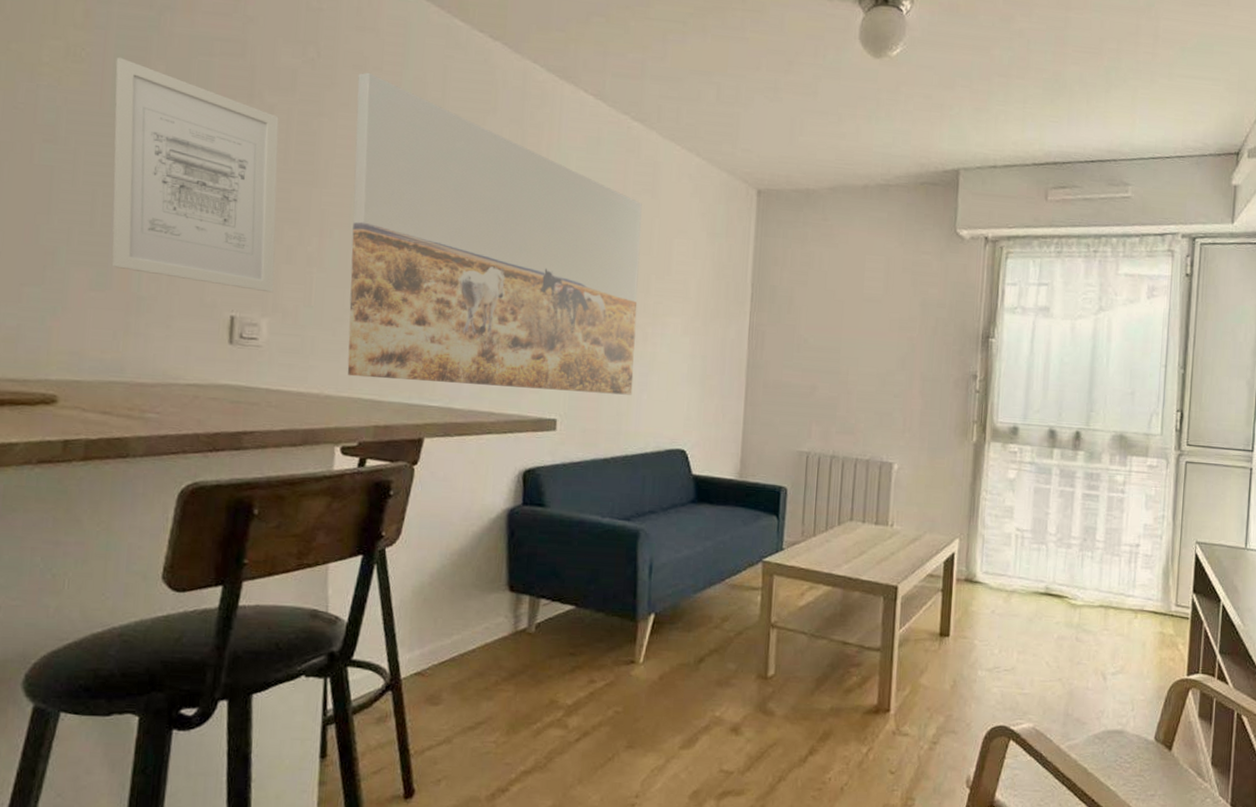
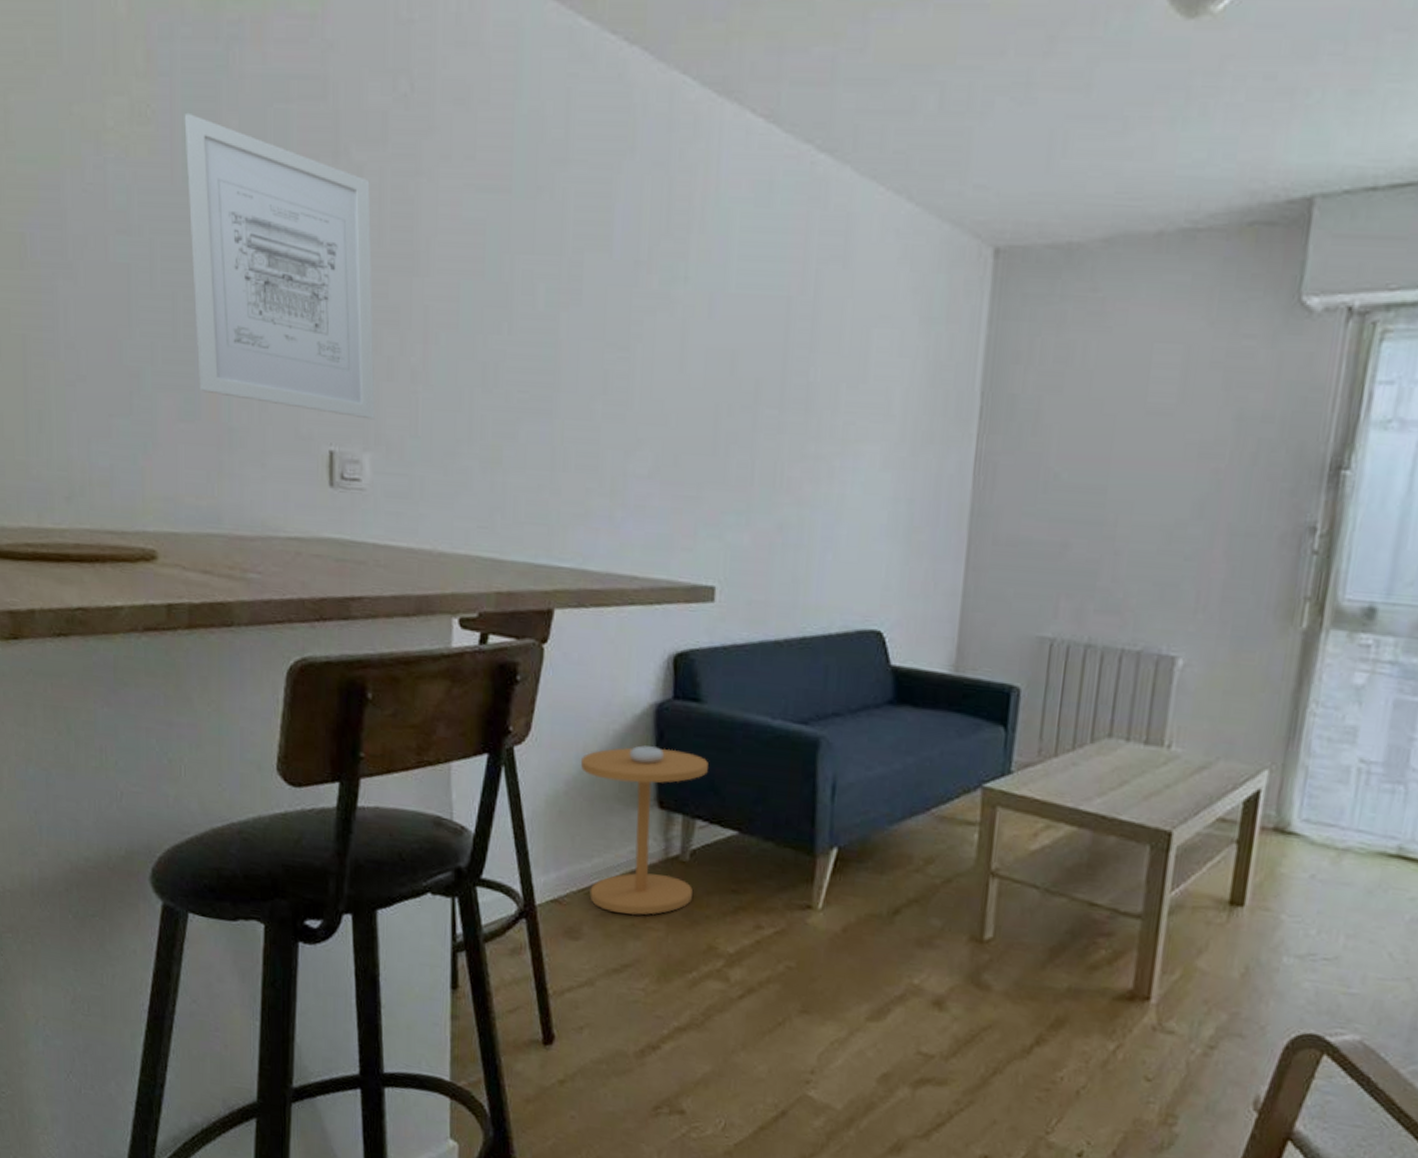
wall art: present [347,72,642,395] -> none [460,108,830,555]
side table: none [444,542,551,680] -> present [581,745,708,915]

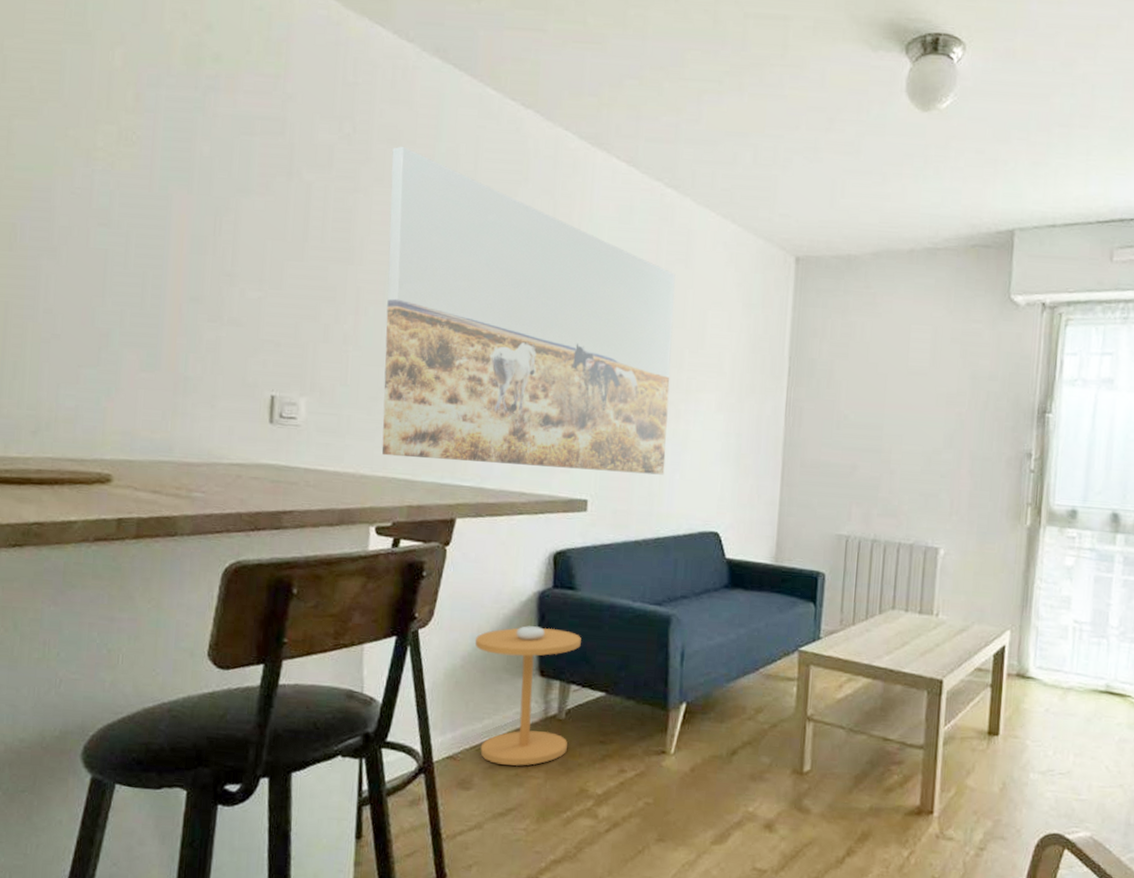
wall art: present [184,114,375,420] -> none [161,140,317,372]
wall art: none [460,108,830,555] -> present [382,146,675,475]

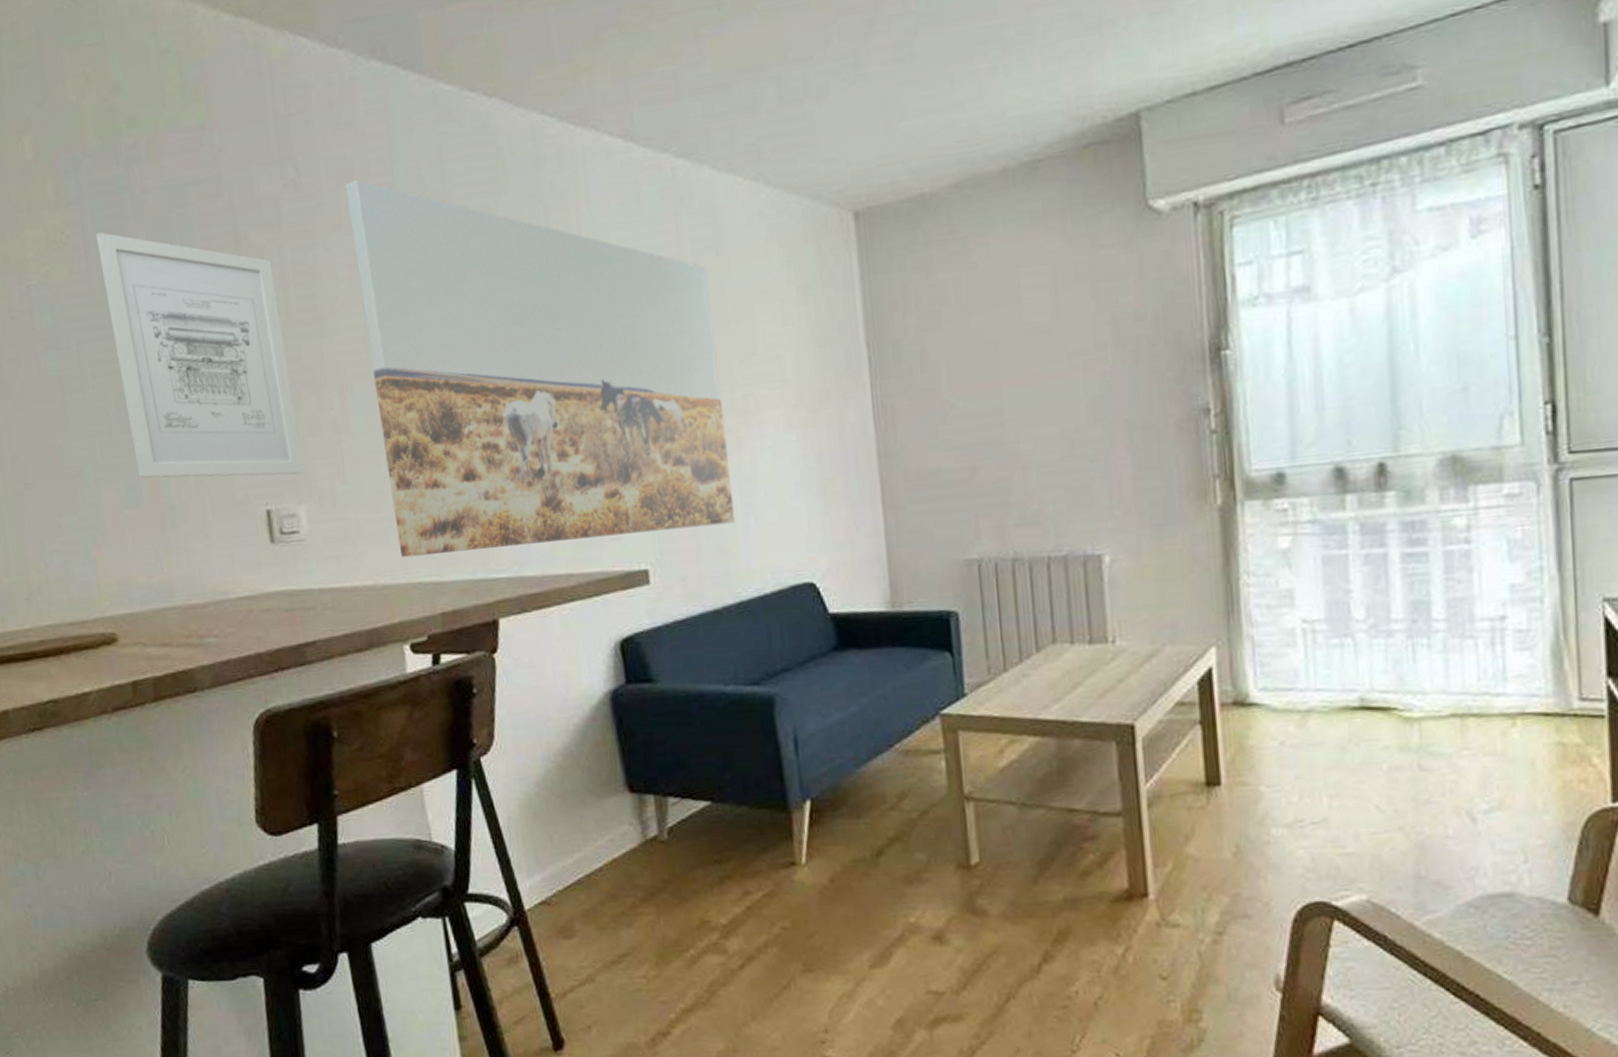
wall art: none [161,140,317,372] -> present [95,232,305,478]
side table: present [475,626,581,766] -> none [547,732,677,904]

